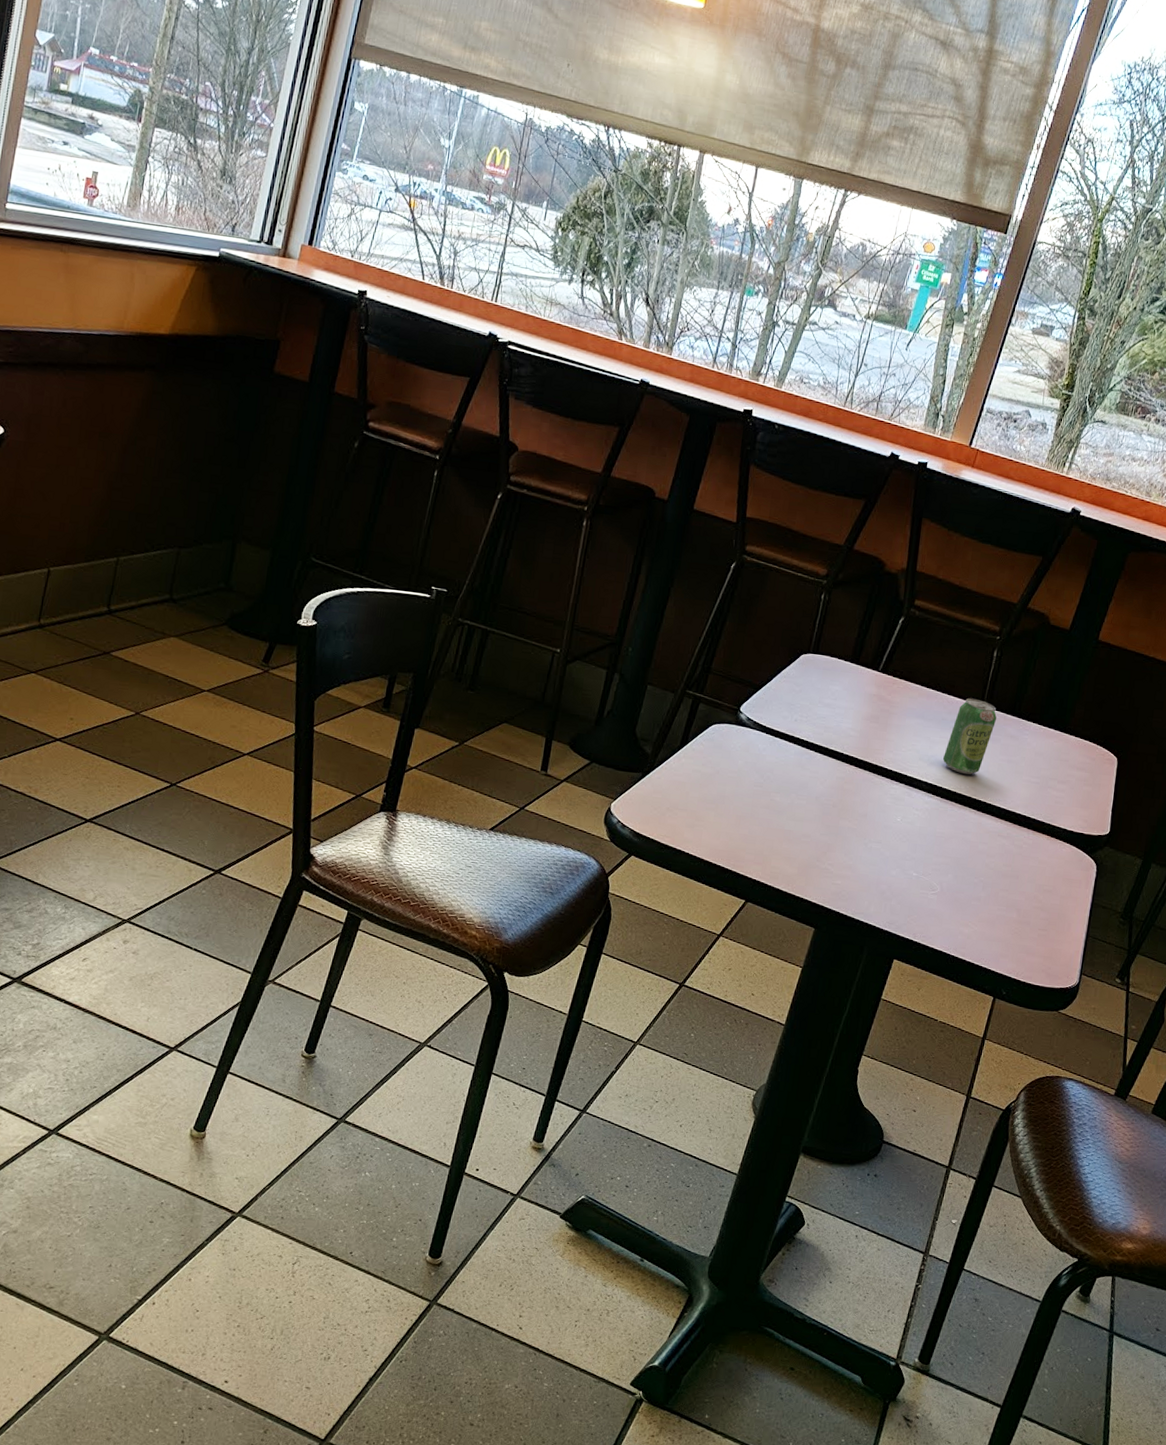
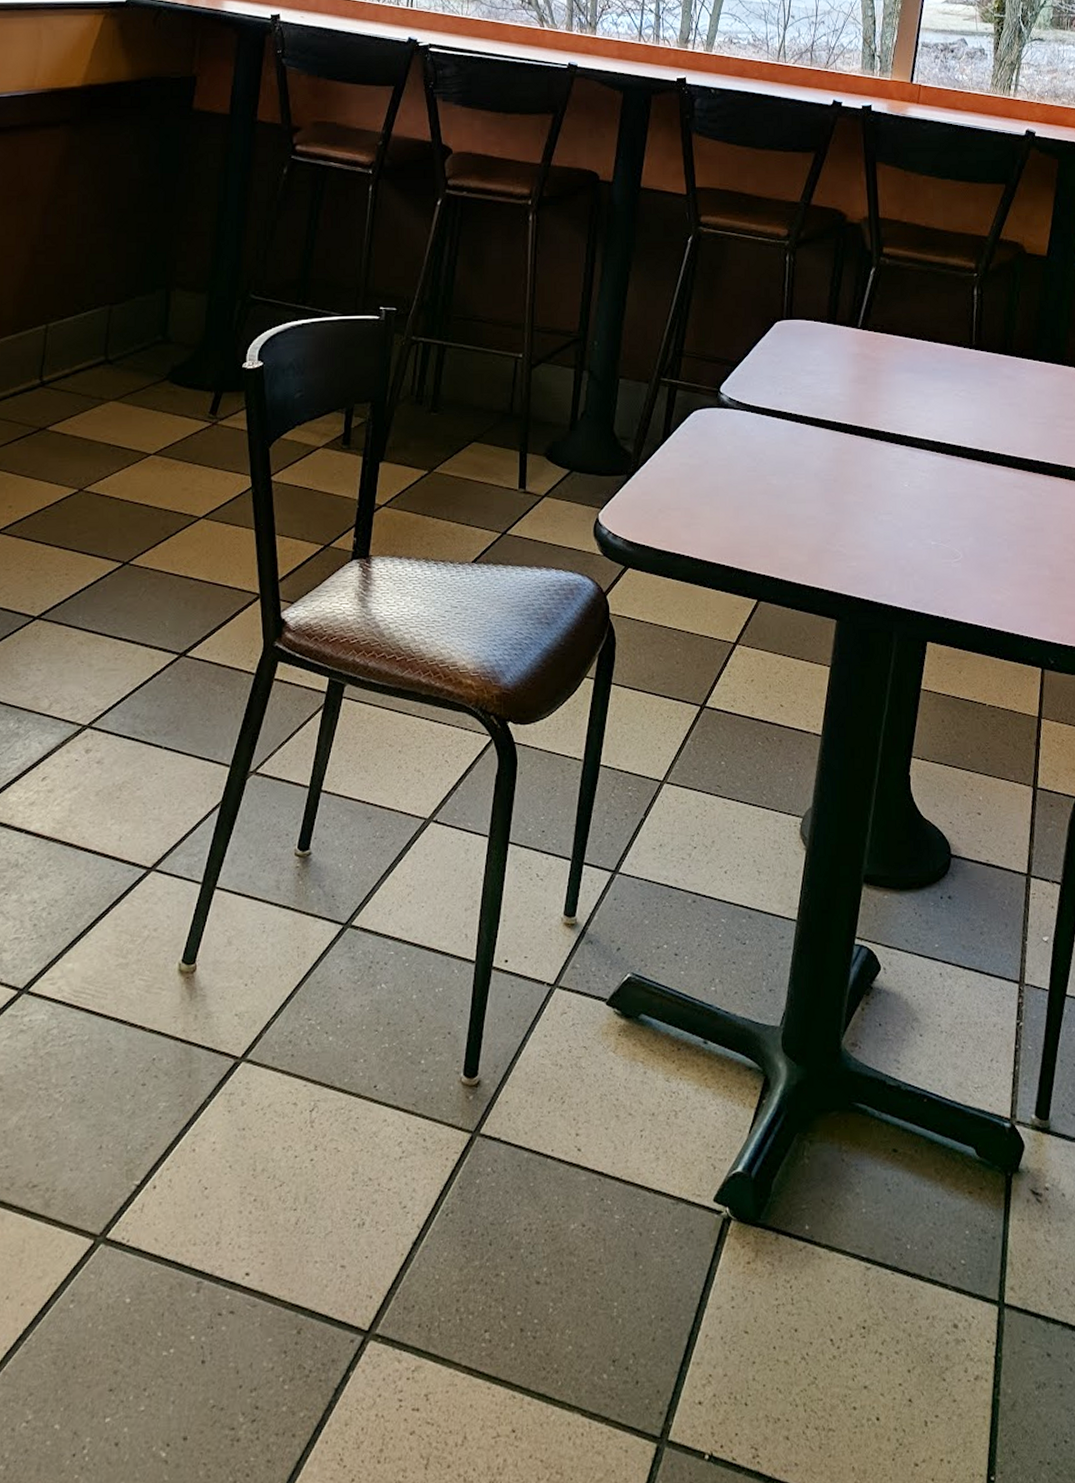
beverage can: present [942,697,997,775] -> none [940,342,989,426]

